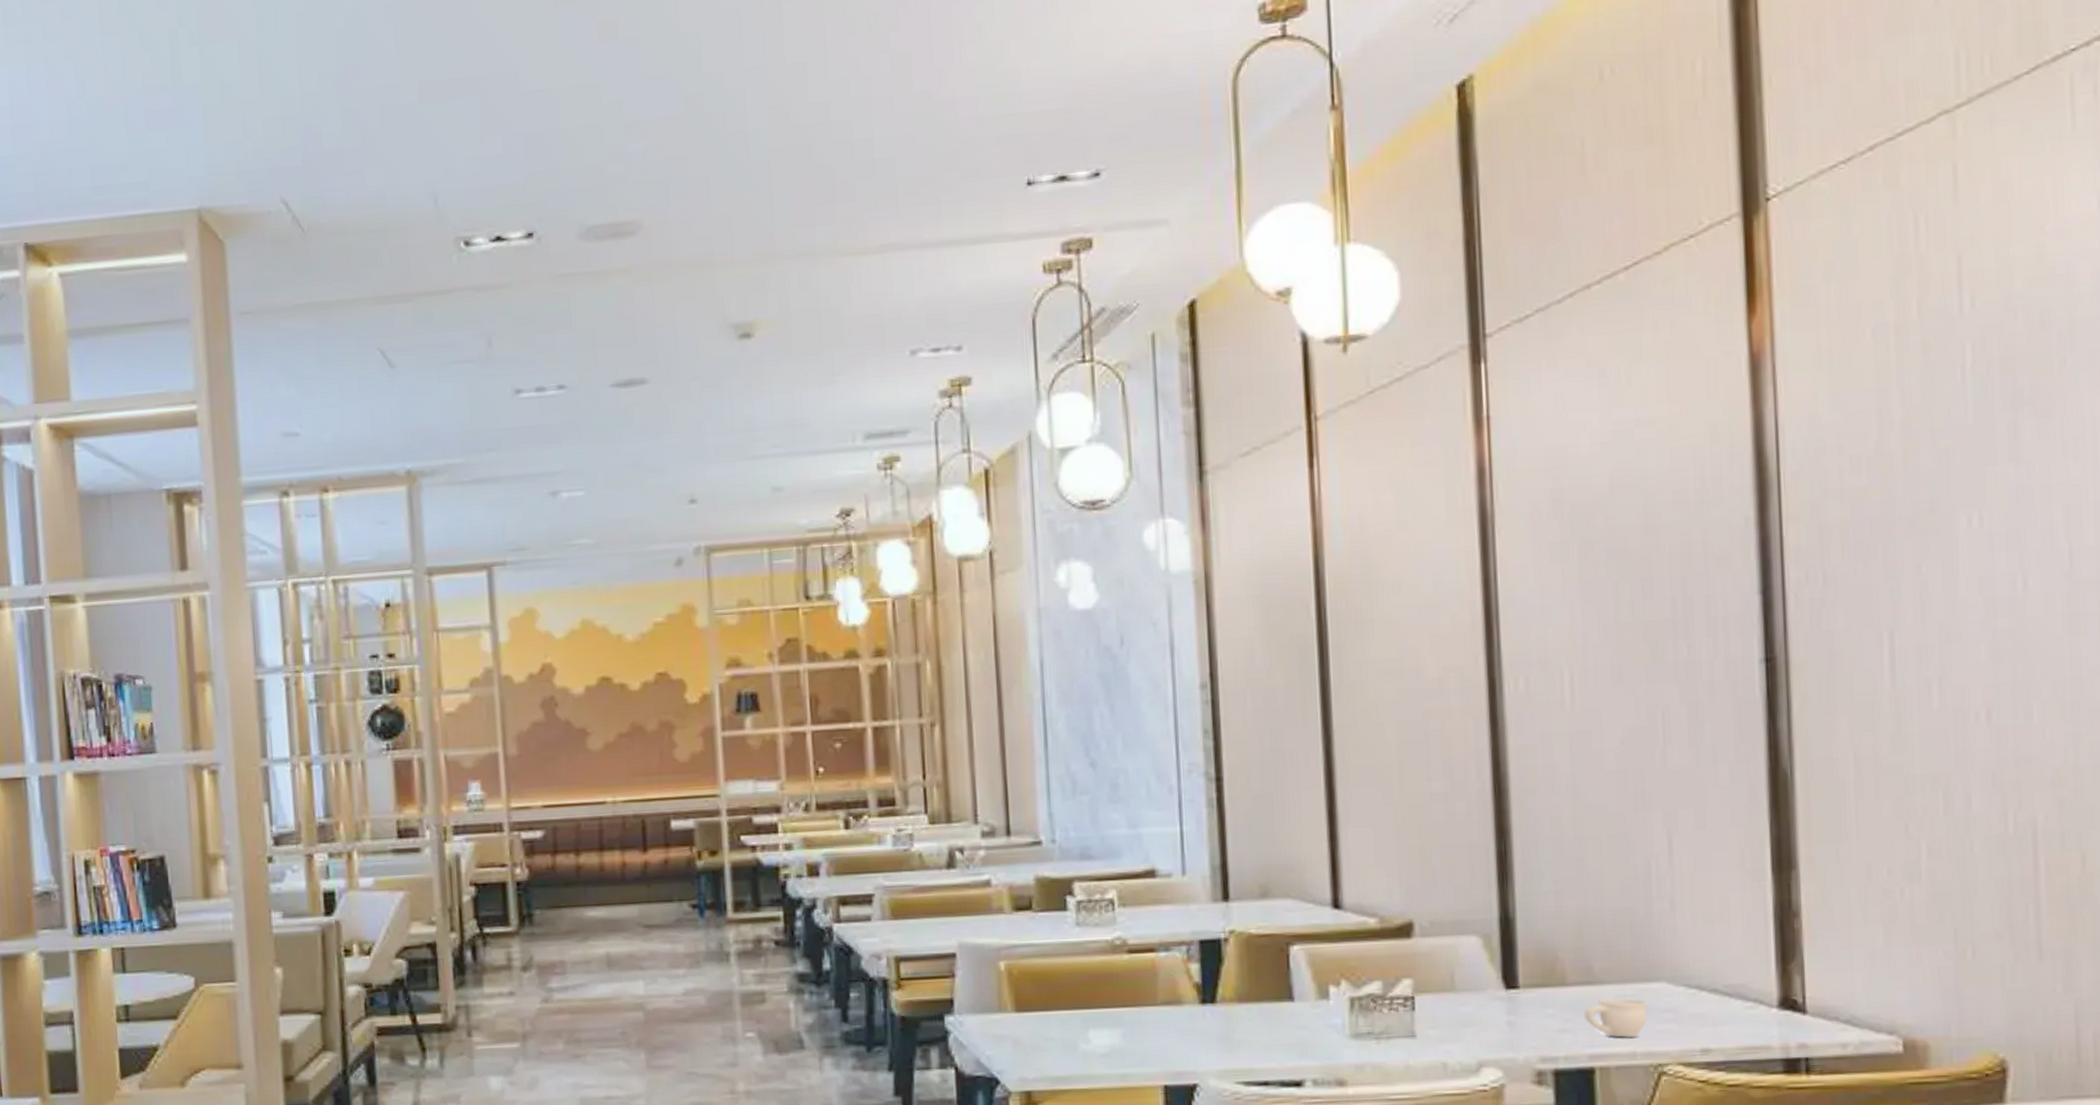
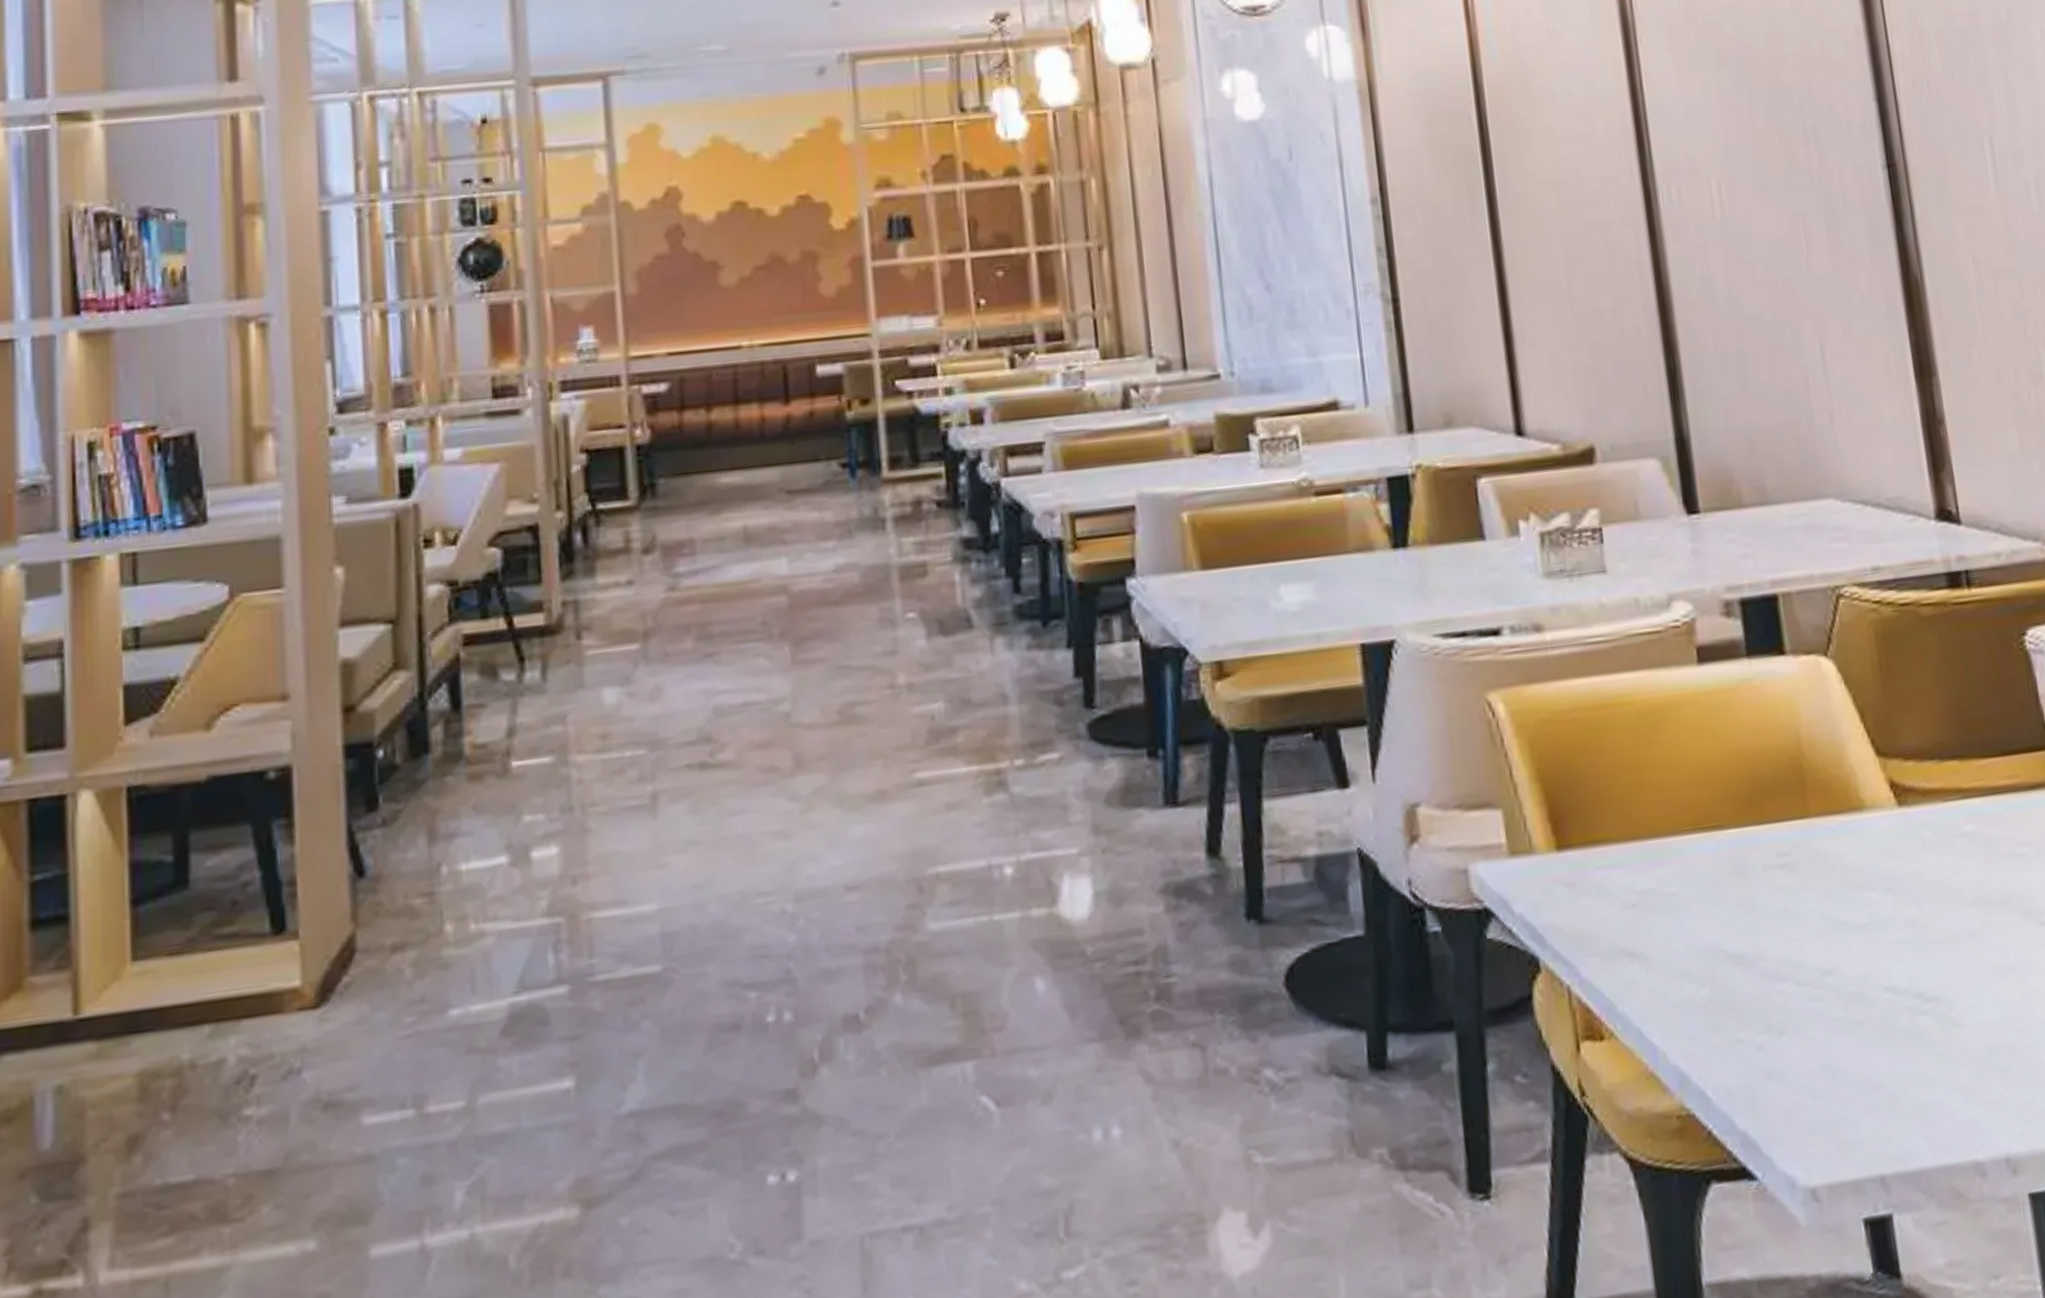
cup: present [1583,997,1648,1038] -> none [1761,517,1821,561]

